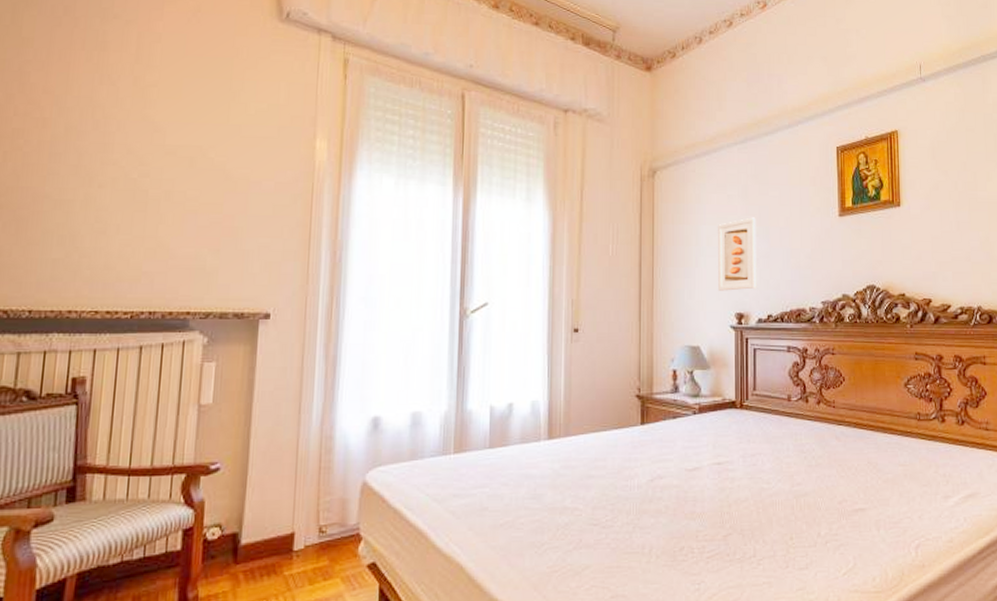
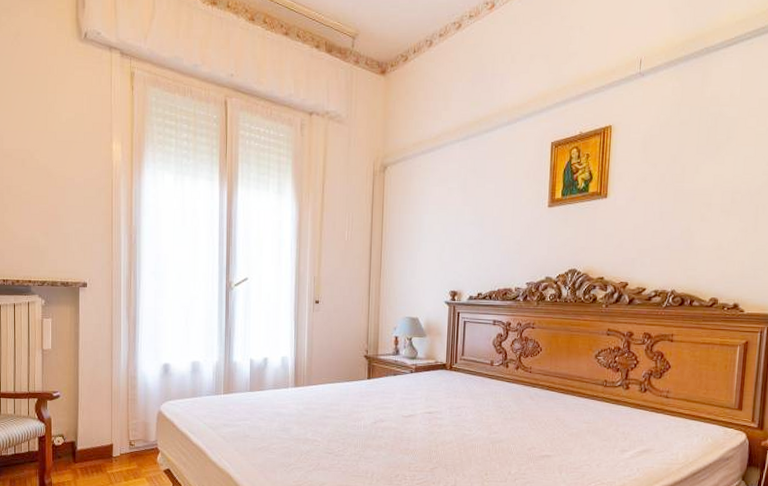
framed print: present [718,217,757,291] -> none [436,208,473,272]

